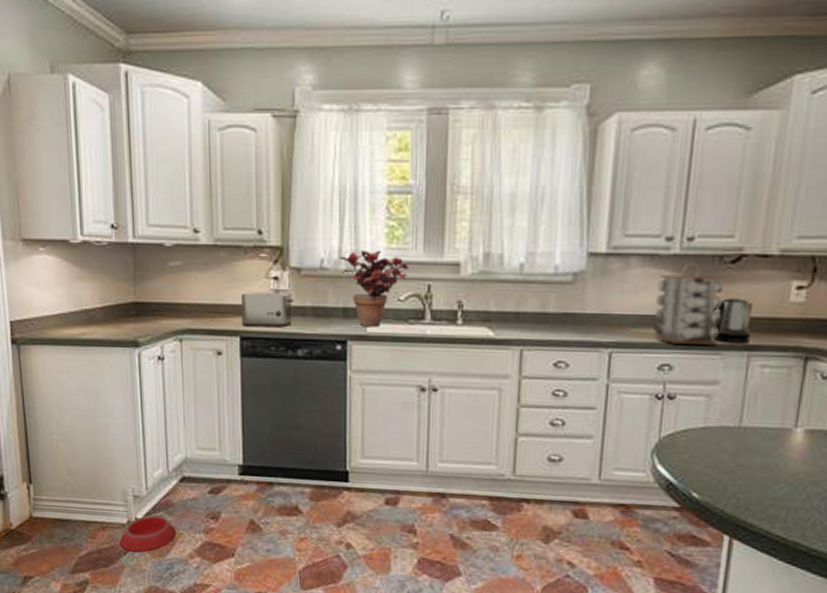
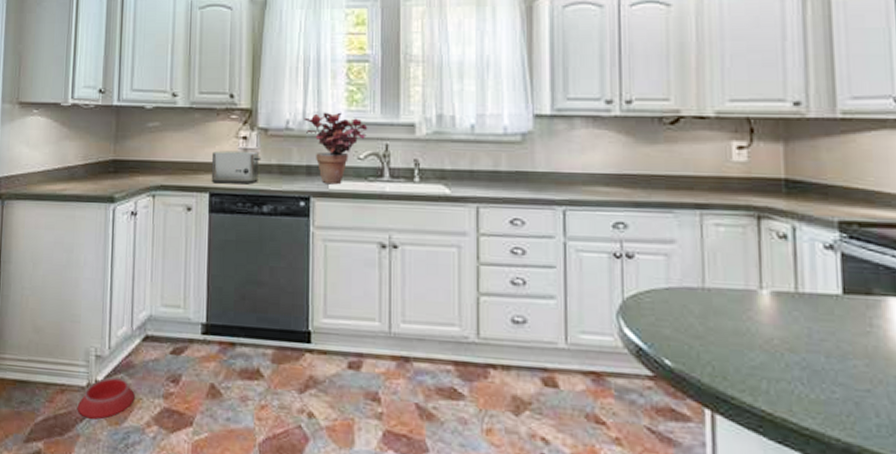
spice rack: present [653,263,724,346] -> none [603,124,669,204]
kettle: present [711,298,754,344] -> none [659,157,700,203]

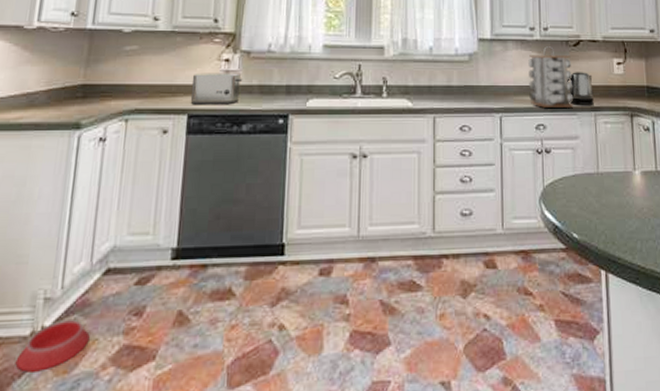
potted plant: present [304,112,368,185] -> none [285,36,344,102]
spice rack: none [603,124,669,204] -> present [528,46,574,109]
kettle: none [659,157,700,203] -> present [567,72,594,106]

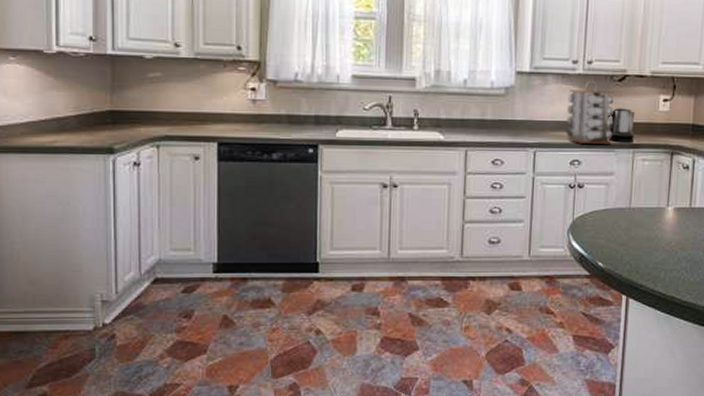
pet bowl: present [15,320,90,373] -> none [84,319,146,359]
toaster: present [190,73,243,105] -> none [219,101,271,134]

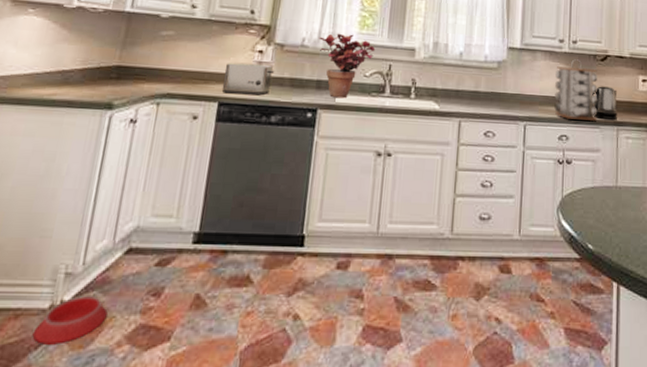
pet bowl: none [84,319,146,359] -> present [32,296,108,345]
toaster: none [219,101,271,134] -> present [222,62,275,96]
potted plant: none [312,65,373,133] -> present [319,33,376,99]

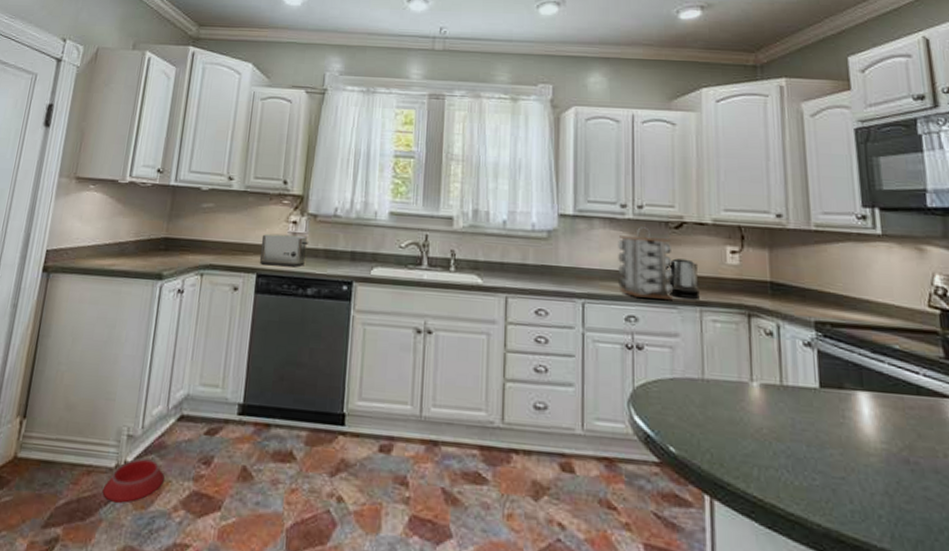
potted plant: present [319,33,376,99] -> none [351,202,410,271]

